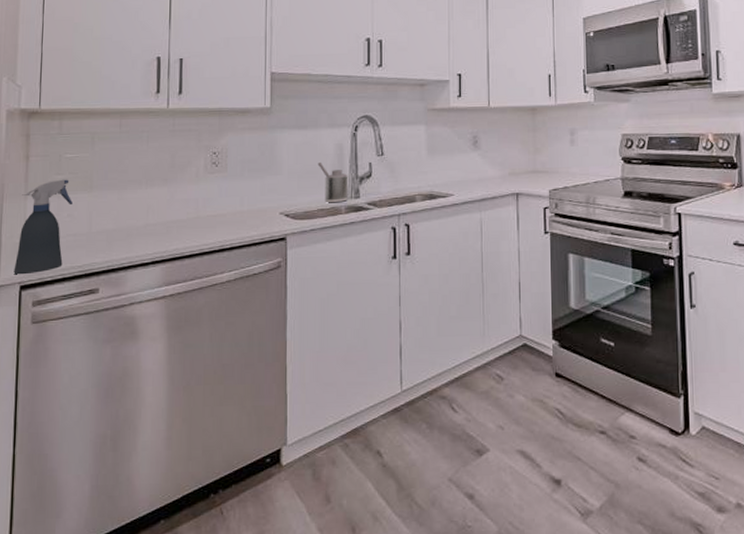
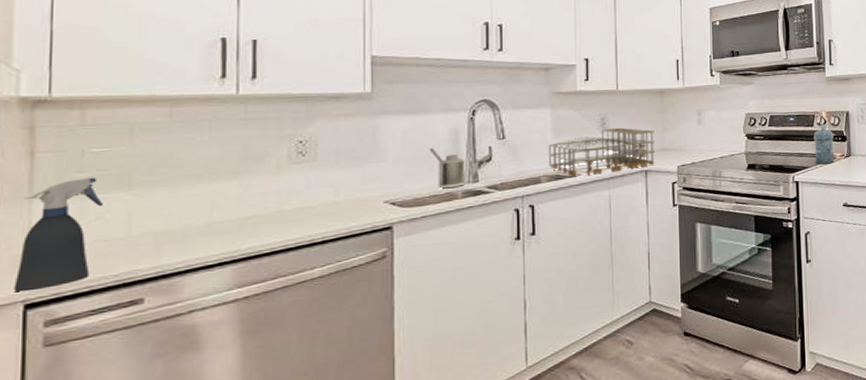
dish rack: none [423,146,527,196] -> present [548,127,656,176]
canister: none [698,148,723,195] -> present [813,124,835,165]

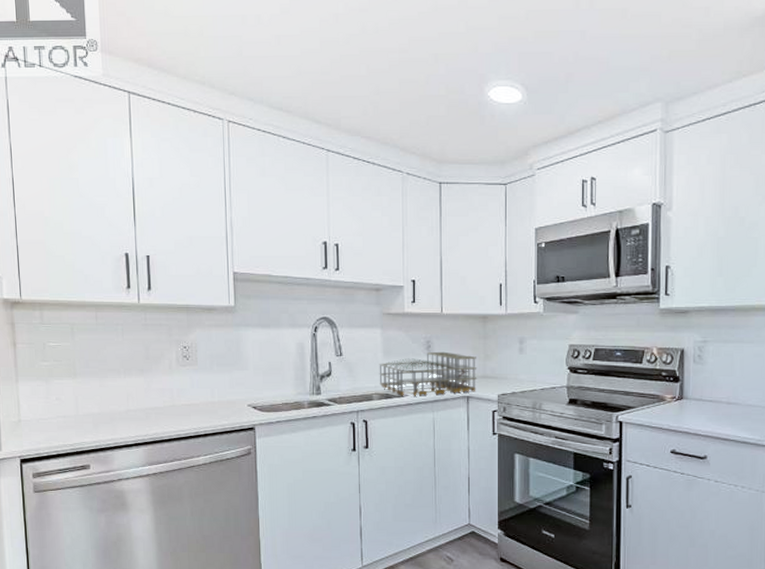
spray bottle: present [14,177,103,293] -> none [13,366,59,450]
soap dispenser: present [429,147,466,189] -> none [281,359,311,398]
canister: present [813,124,835,165] -> none [641,361,665,406]

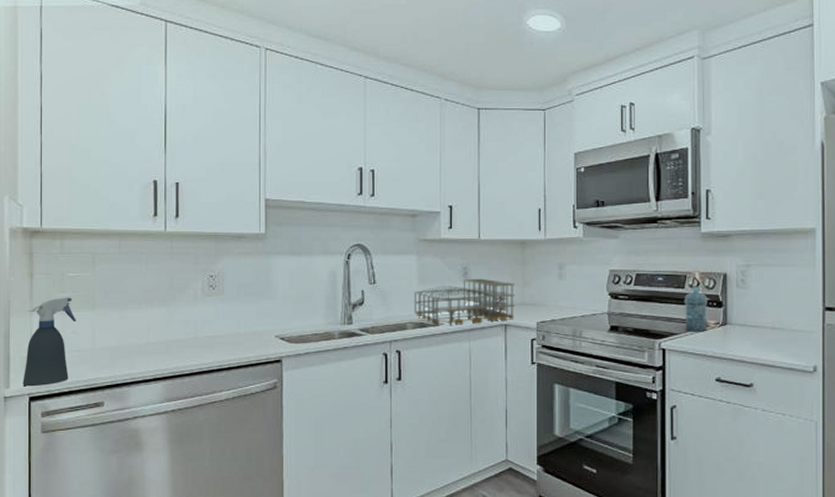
spray bottle: none [13,366,59,450] -> present [23,297,76,387]
canister: none [641,361,665,406] -> present [684,286,708,332]

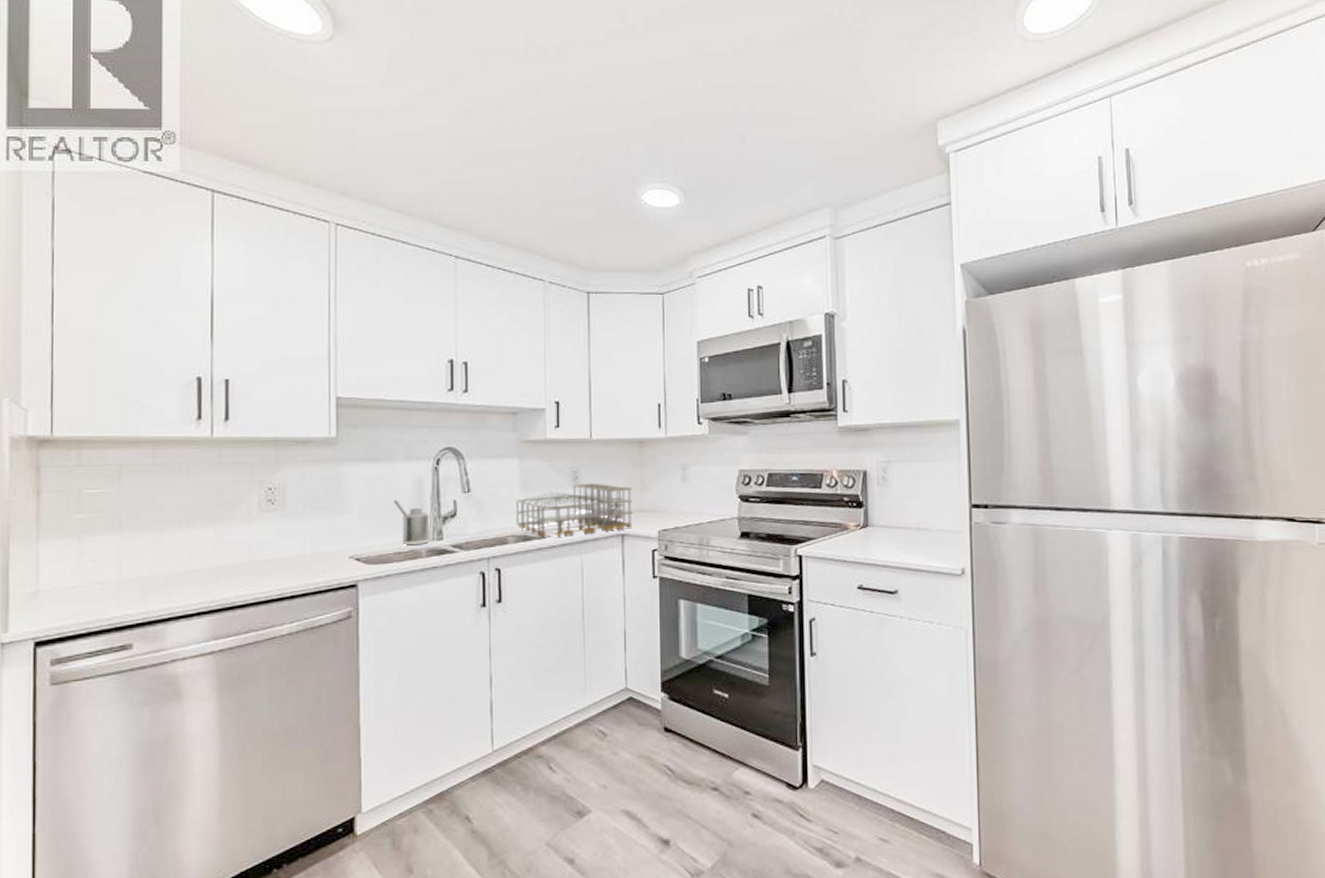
spray bottle: present [23,297,76,387] -> none [26,518,97,630]
soap dispenser: none [311,288,342,328] -> present [393,499,430,546]
canister: present [684,286,708,332] -> none [821,485,848,536]

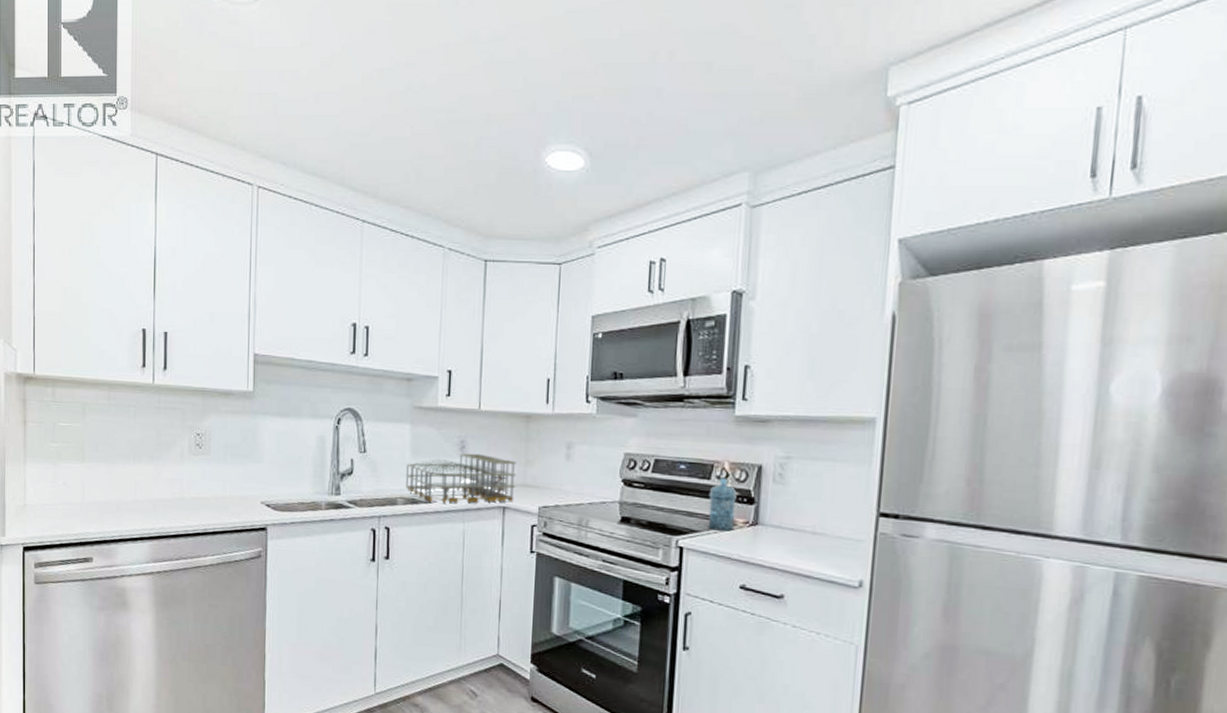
soap dispenser: present [393,499,430,546] -> none [299,453,330,498]
canister: none [821,485,848,536] -> present [708,477,737,531]

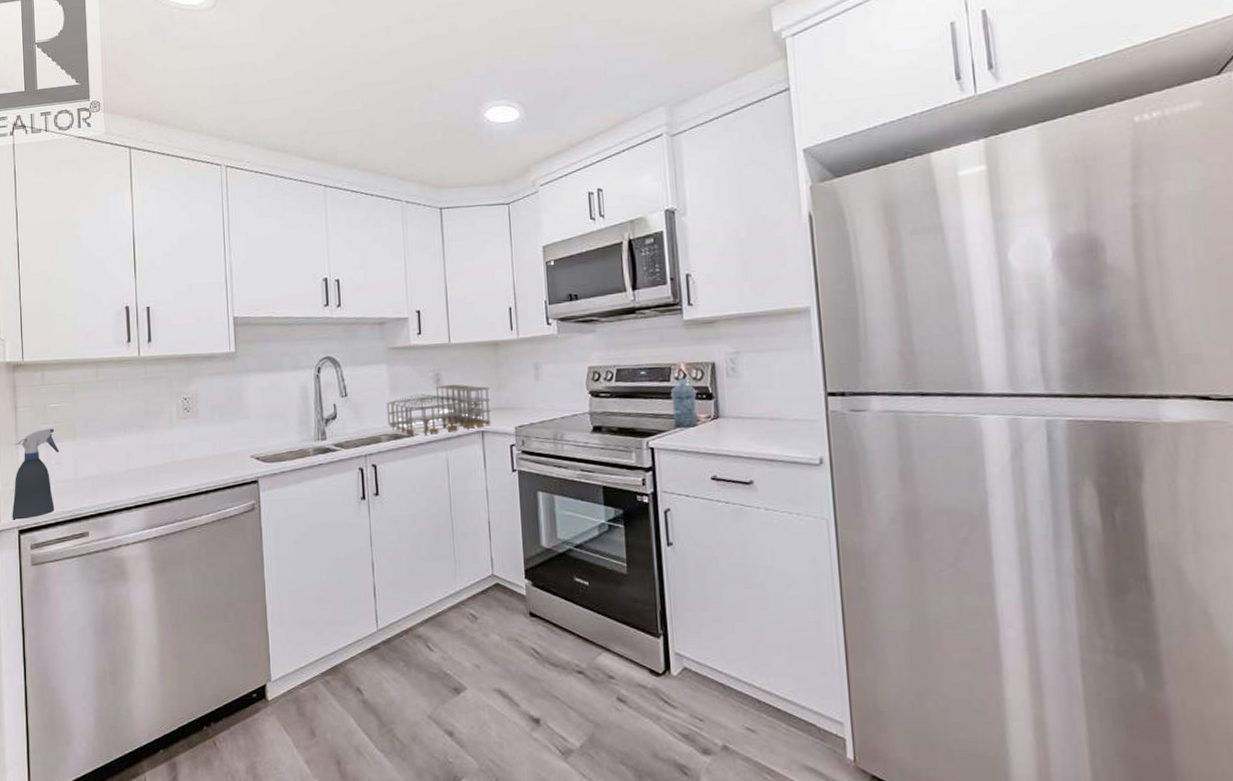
spray bottle: none [17,447,67,537] -> present [12,428,59,520]

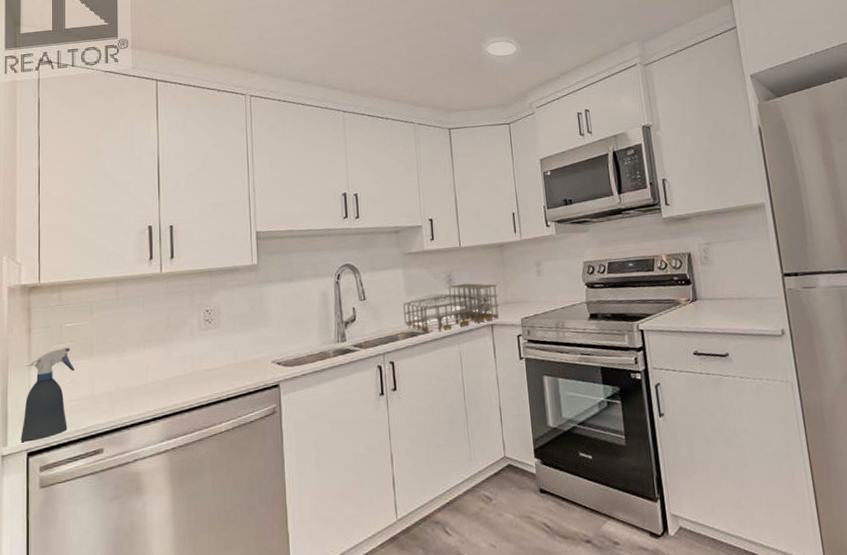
canister: present [670,378,698,428] -> none [655,267,680,311]

